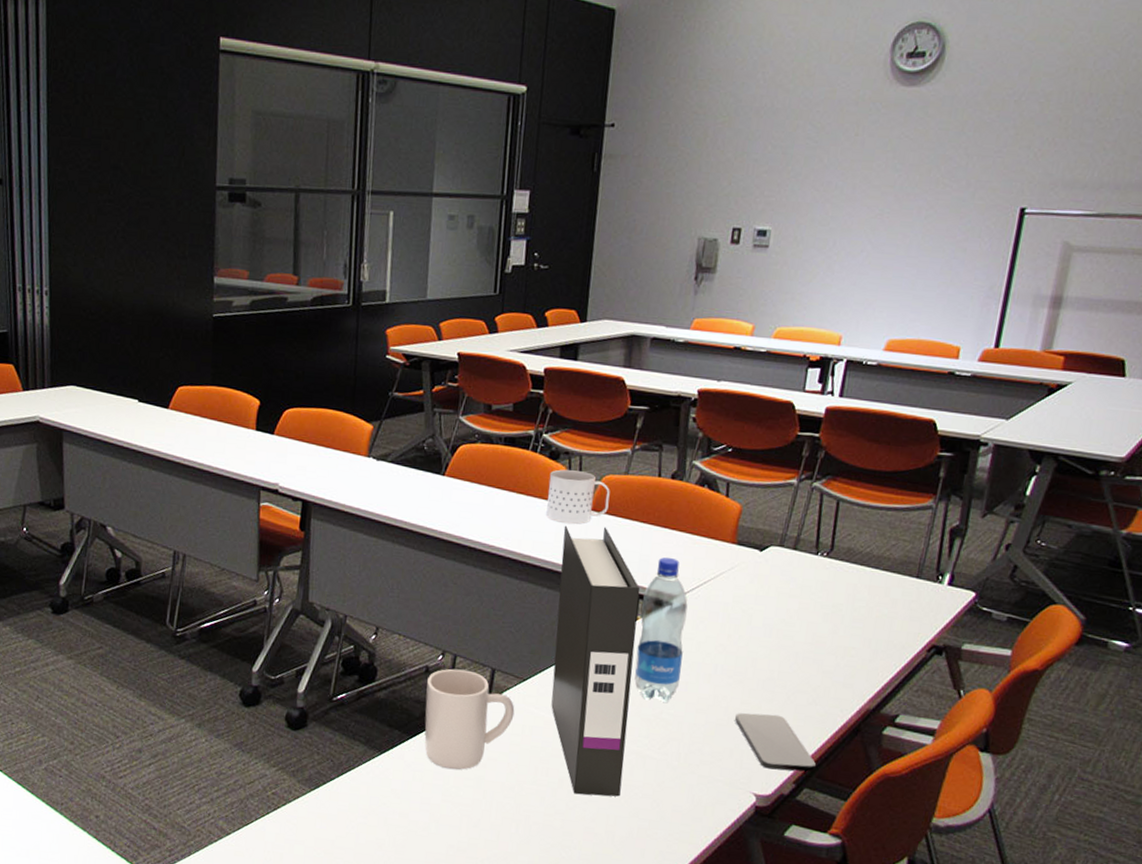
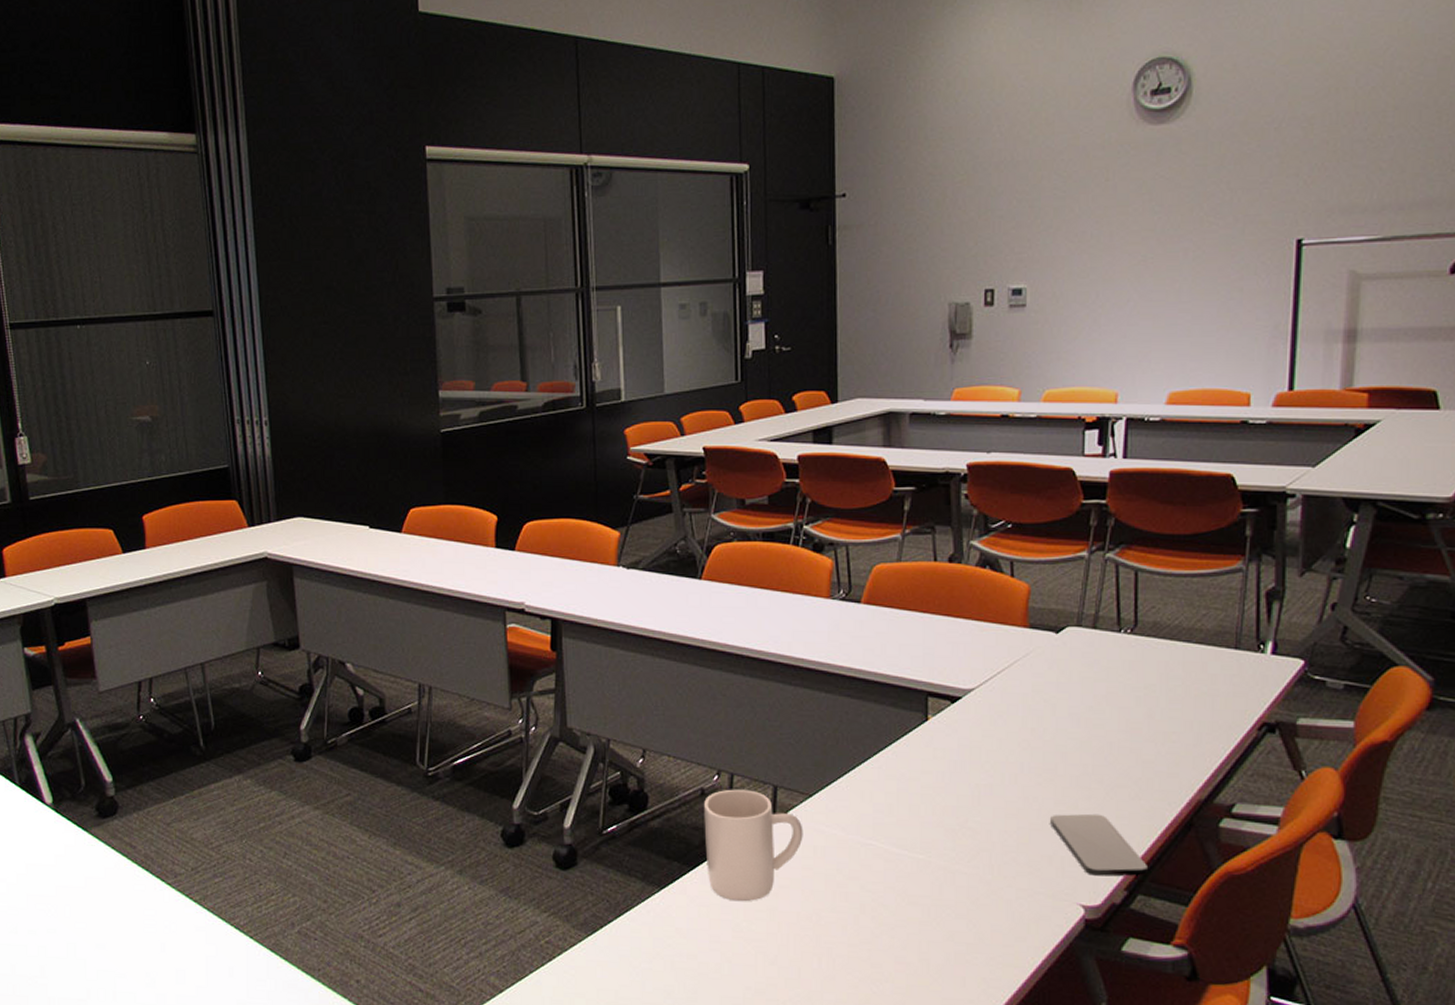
mug: present [546,469,610,525] -> none [815,562,883,621]
binder: present [551,525,640,797] -> none [836,620,931,920]
bottle: present [634,557,688,702] -> none [931,648,984,809]

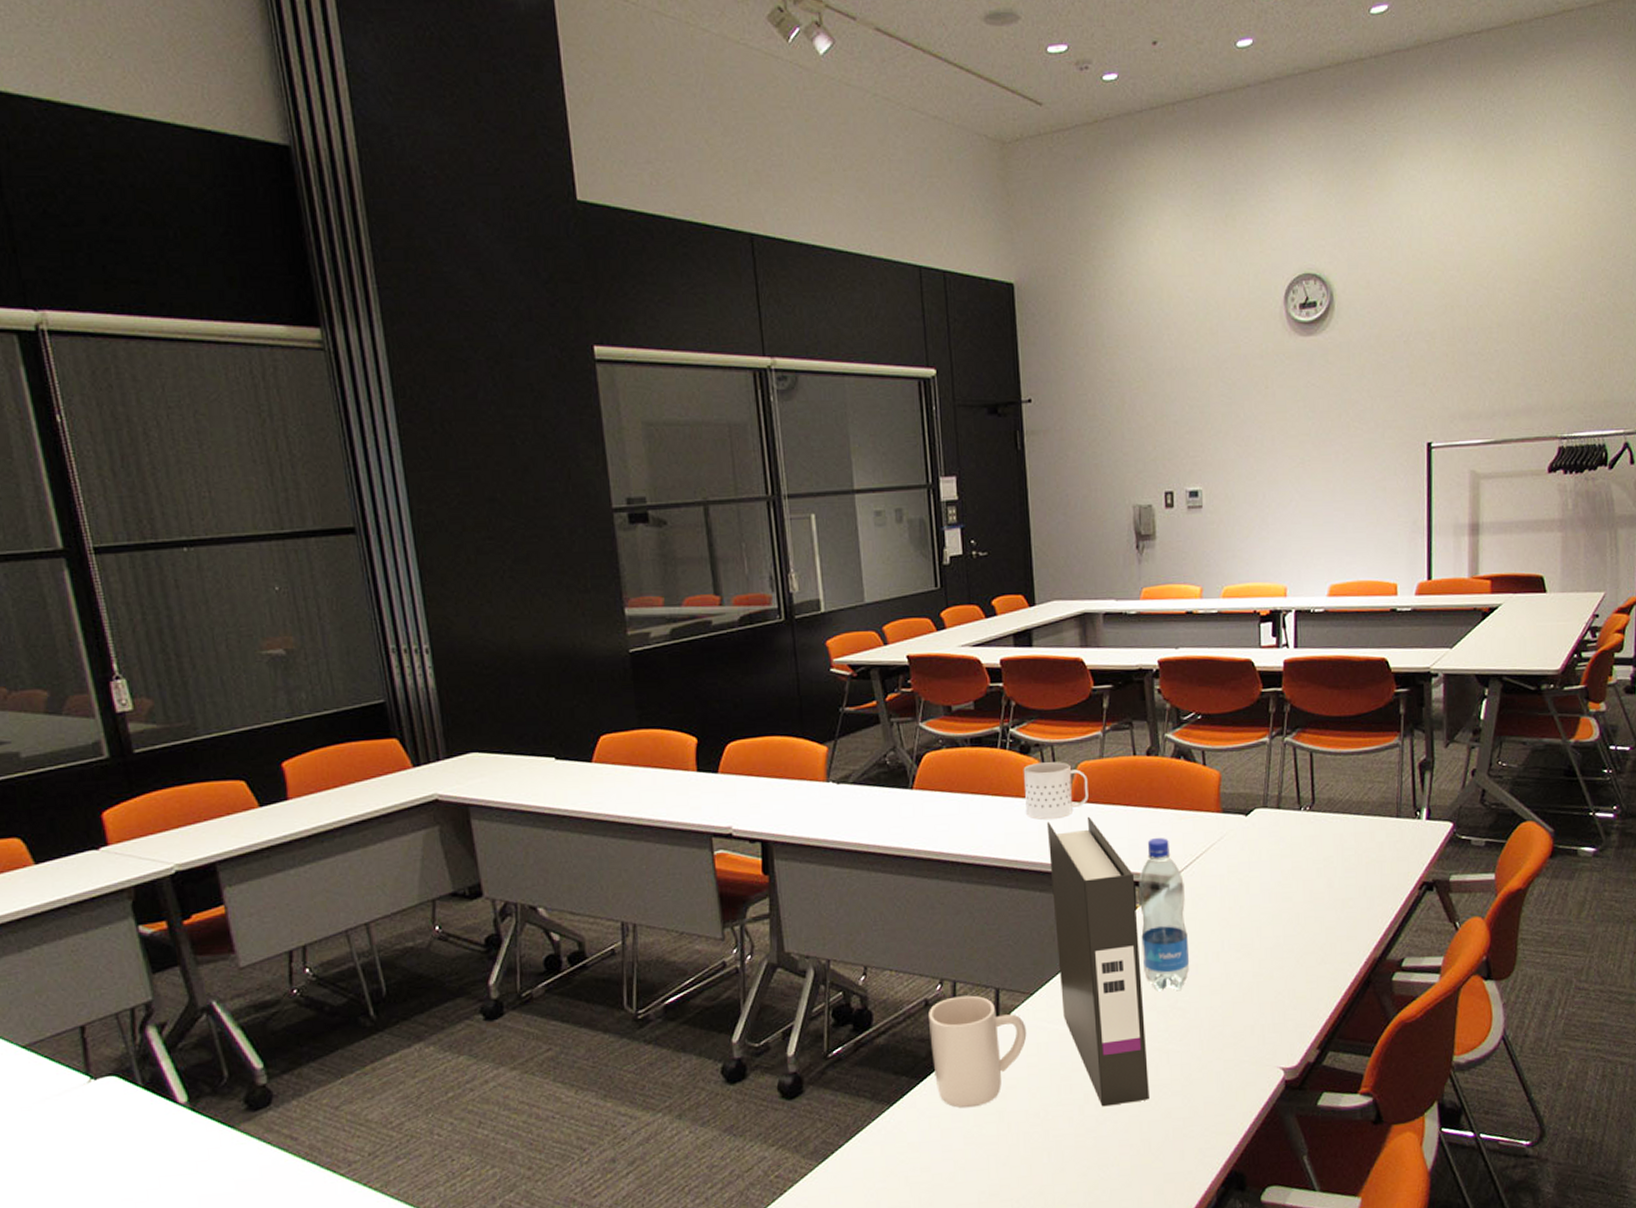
mug: none [815,562,883,621] -> present [1023,762,1089,821]
binder: none [836,620,931,920] -> present [1046,816,1149,1107]
bottle: none [931,648,984,809] -> present [1138,837,1190,992]
smartphone: present [1050,813,1147,876] -> none [1250,981,1335,1039]

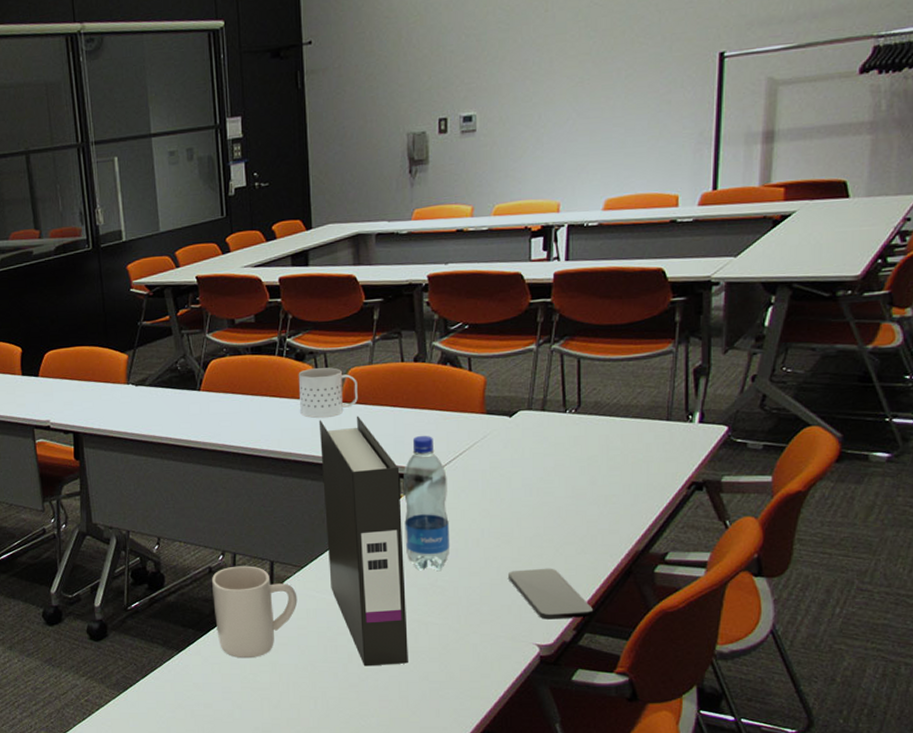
smartphone: none [1250,981,1335,1039] -> present [509,568,593,620]

